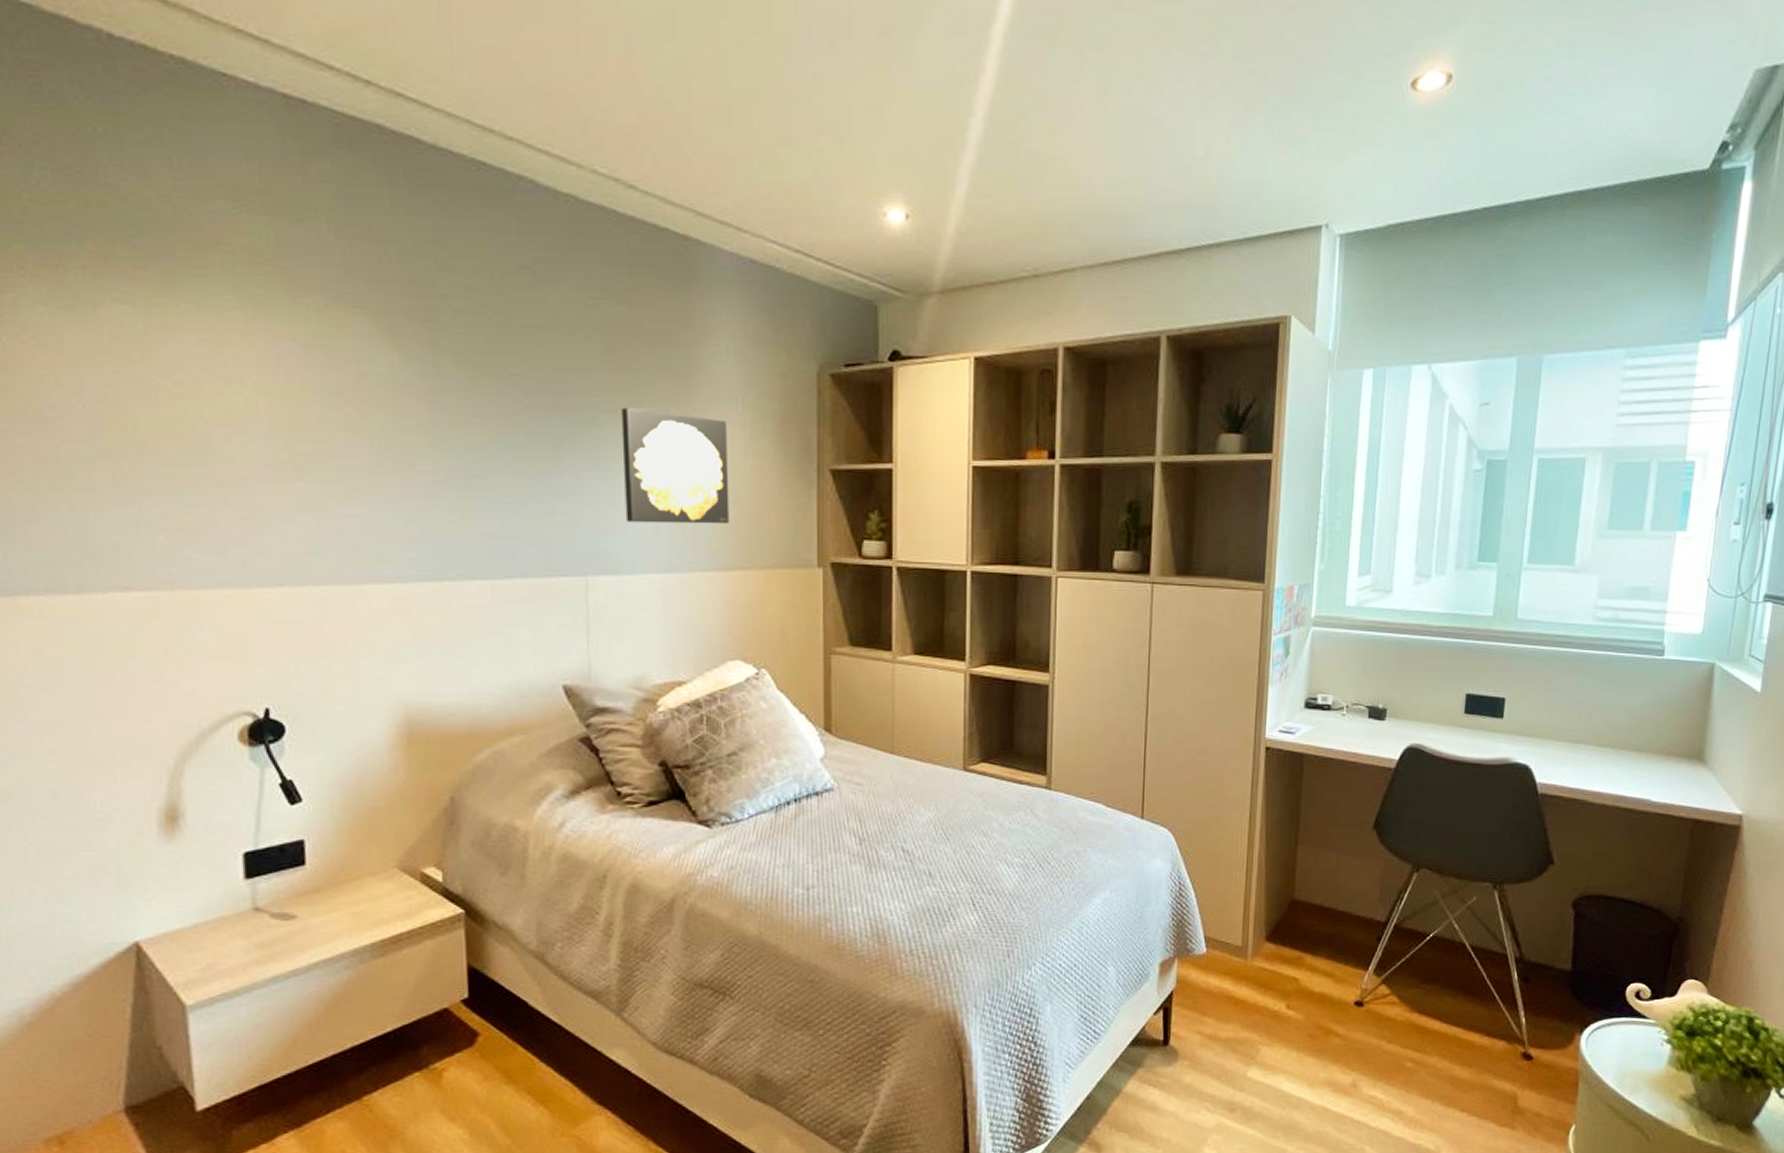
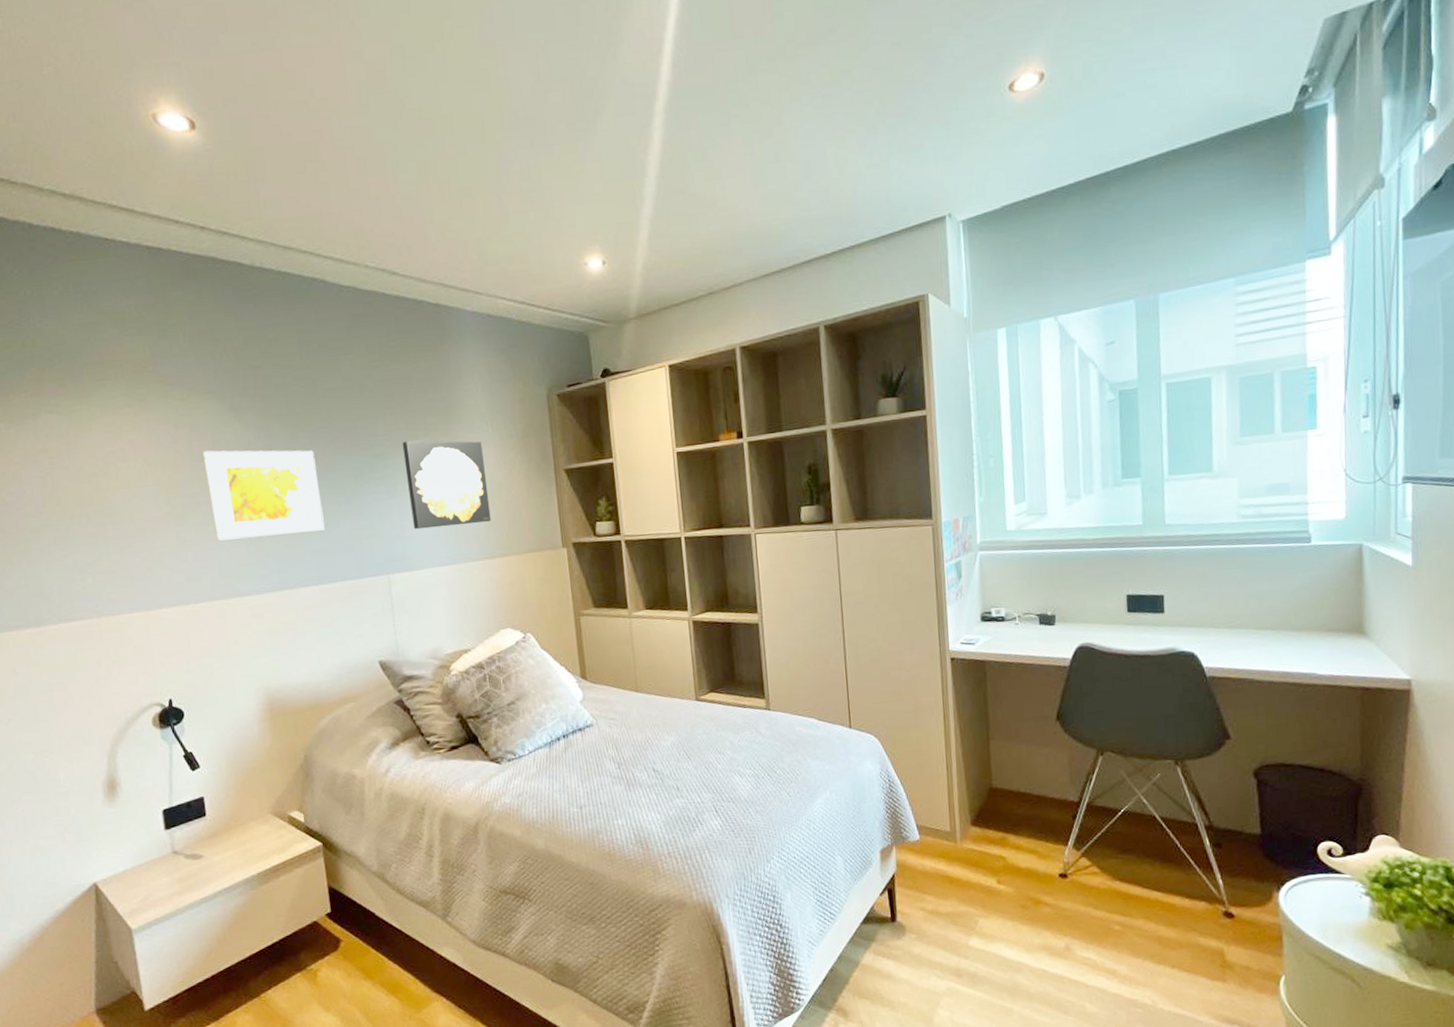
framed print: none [341,385,505,509] -> present [202,450,325,541]

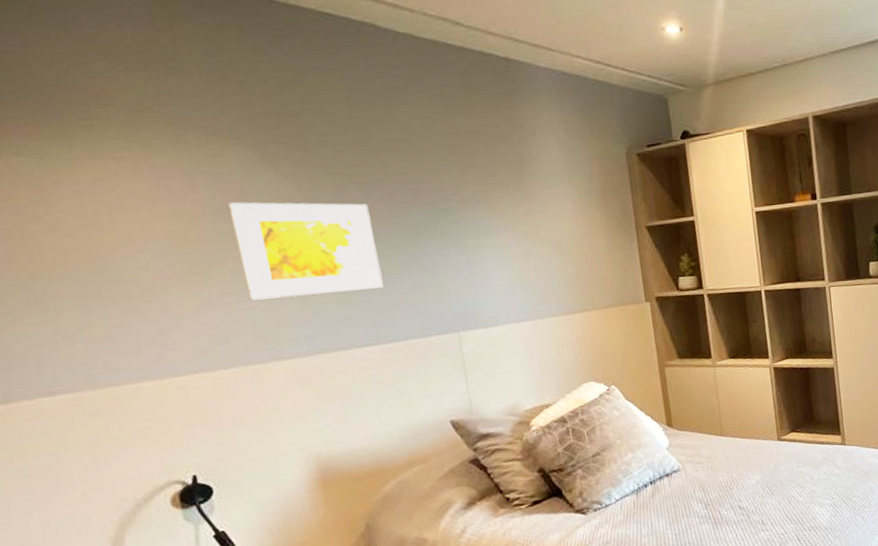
wall art: present [402,440,492,530] -> none [471,195,571,286]

